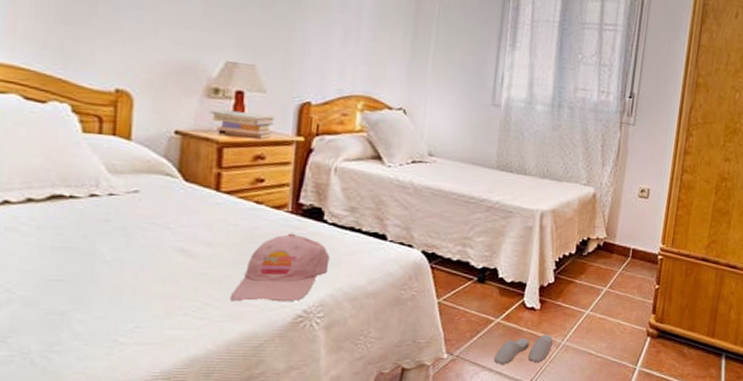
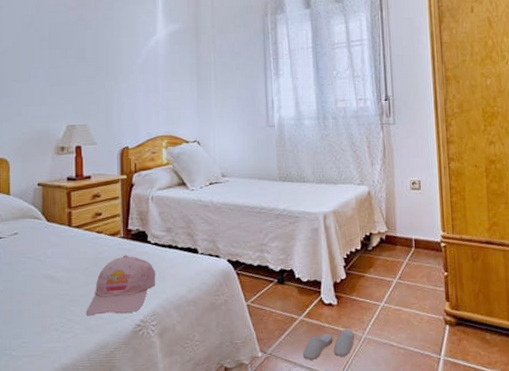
books: present [209,109,275,140] -> none [59,161,104,183]

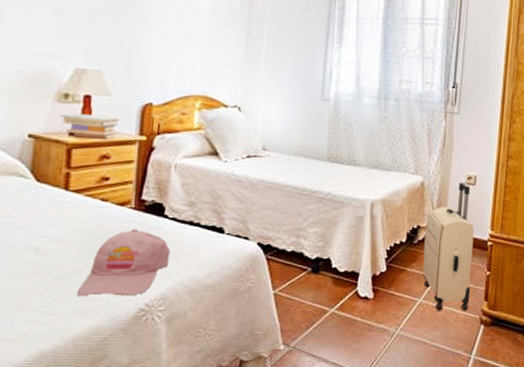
books: none [59,161,104,183] -> present [59,113,119,141]
slippers: present [302,328,354,360] -> none [329,323,387,355]
suitcase: none [377,187,432,314] -> present [422,181,474,311]

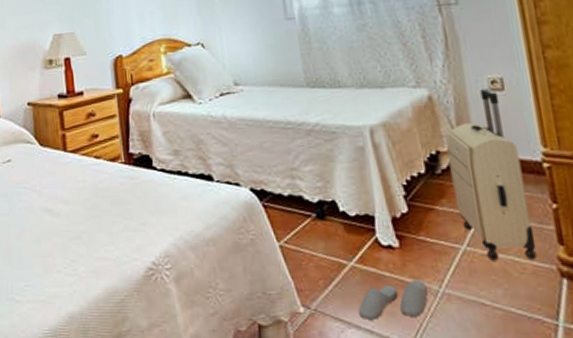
books: present [59,113,119,141] -> none [48,74,97,101]
baseball cap: present [76,228,171,297] -> none [90,183,167,257]
slippers: none [329,323,387,355] -> present [358,279,428,319]

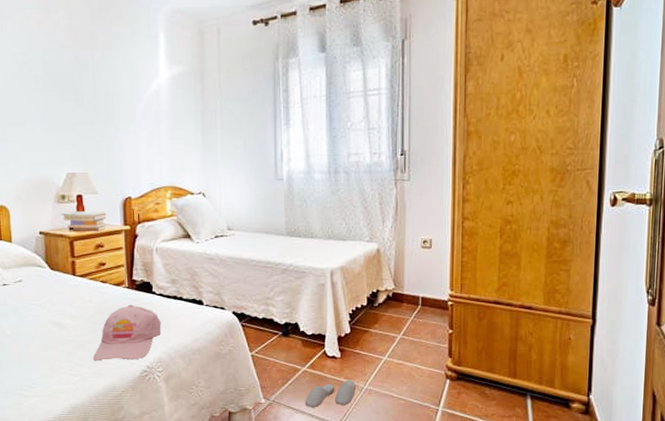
books: none [48,74,97,101] -> present [60,210,107,232]
baseball cap: none [90,183,167,257] -> present [93,304,162,361]
suitcase: present [445,87,538,261] -> none [384,245,434,368]

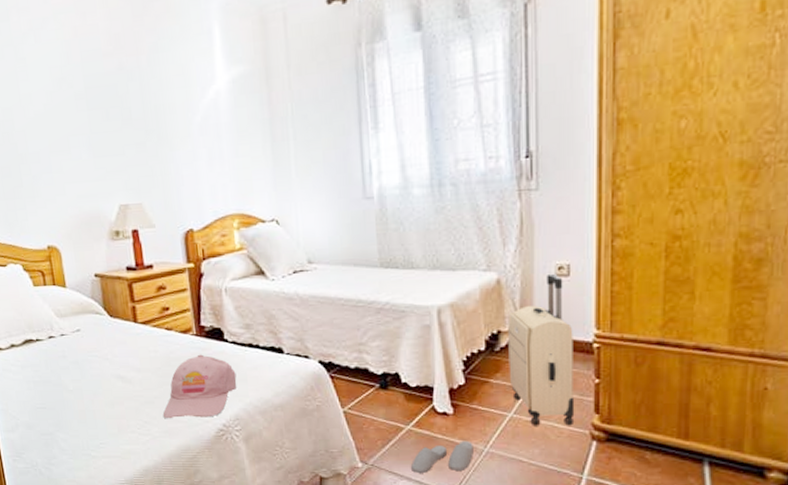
books: present [60,210,107,232] -> none [116,247,167,273]
suitcase: none [384,245,434,368] -> present [508,273,575,426]

